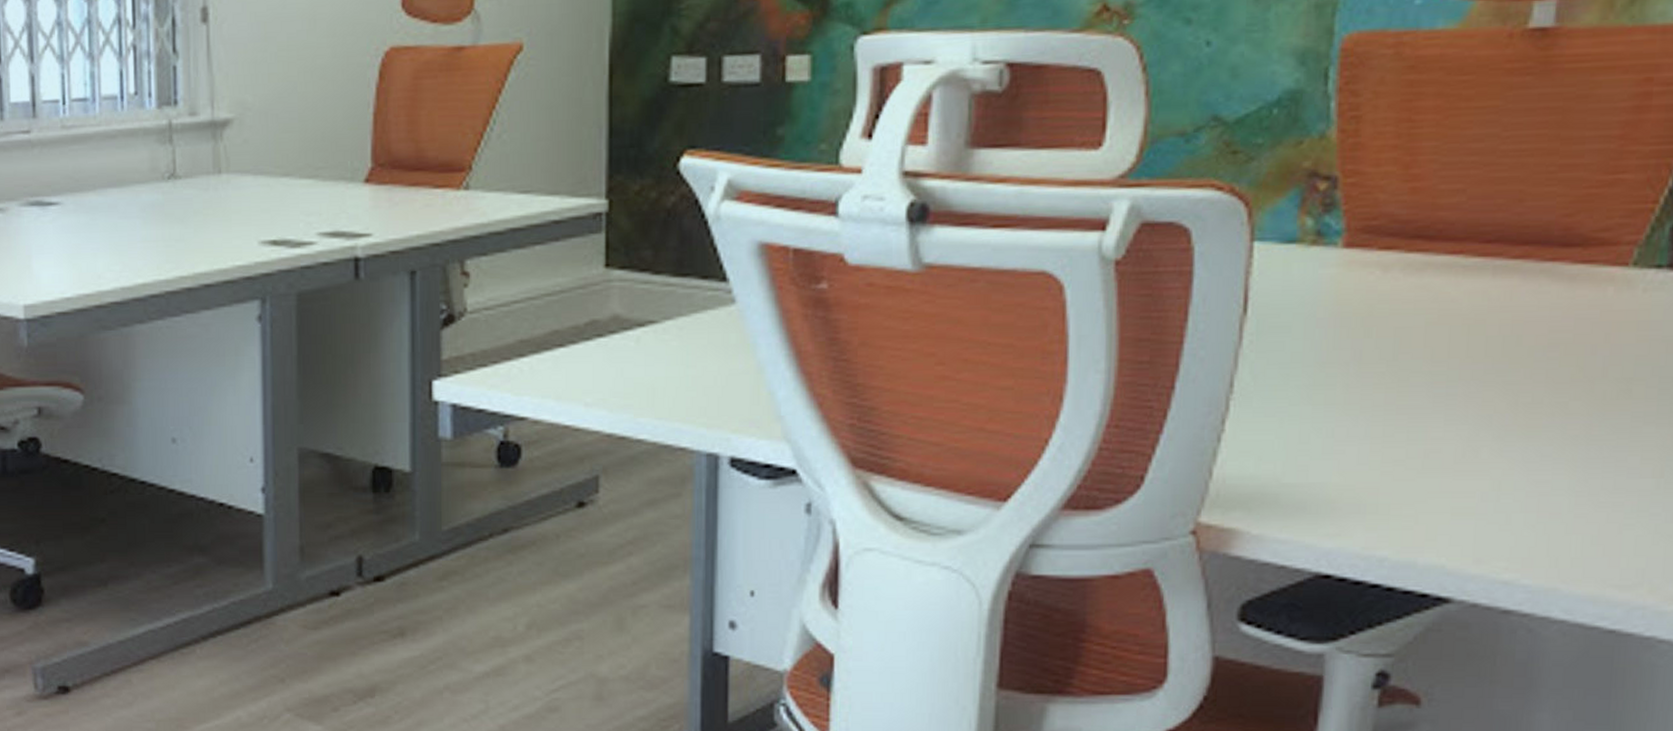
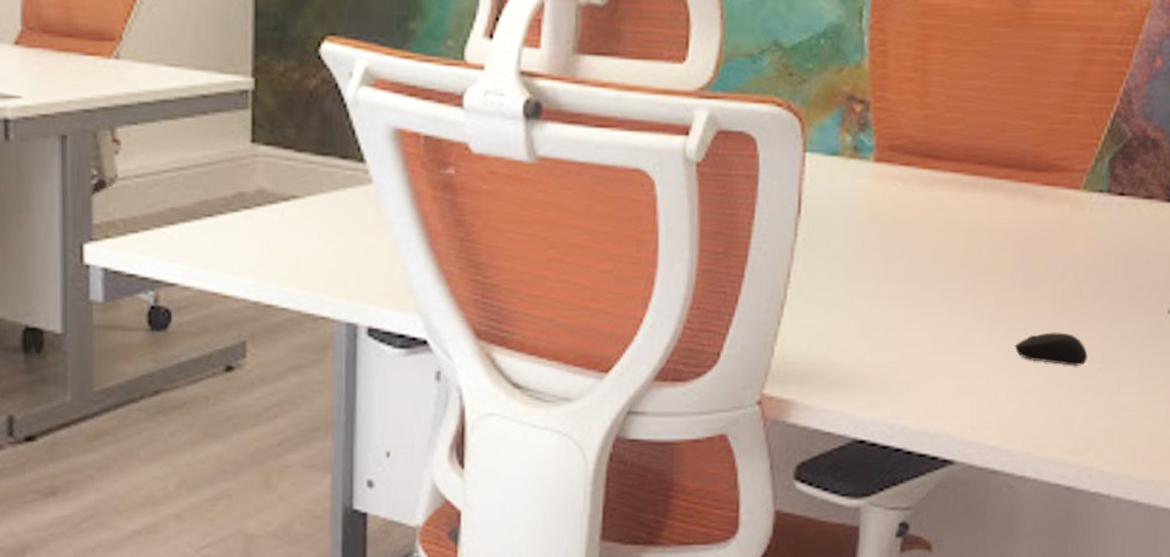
computer mouse: none [1535,441,1640,483] -> present [1015,332,1088,367]

